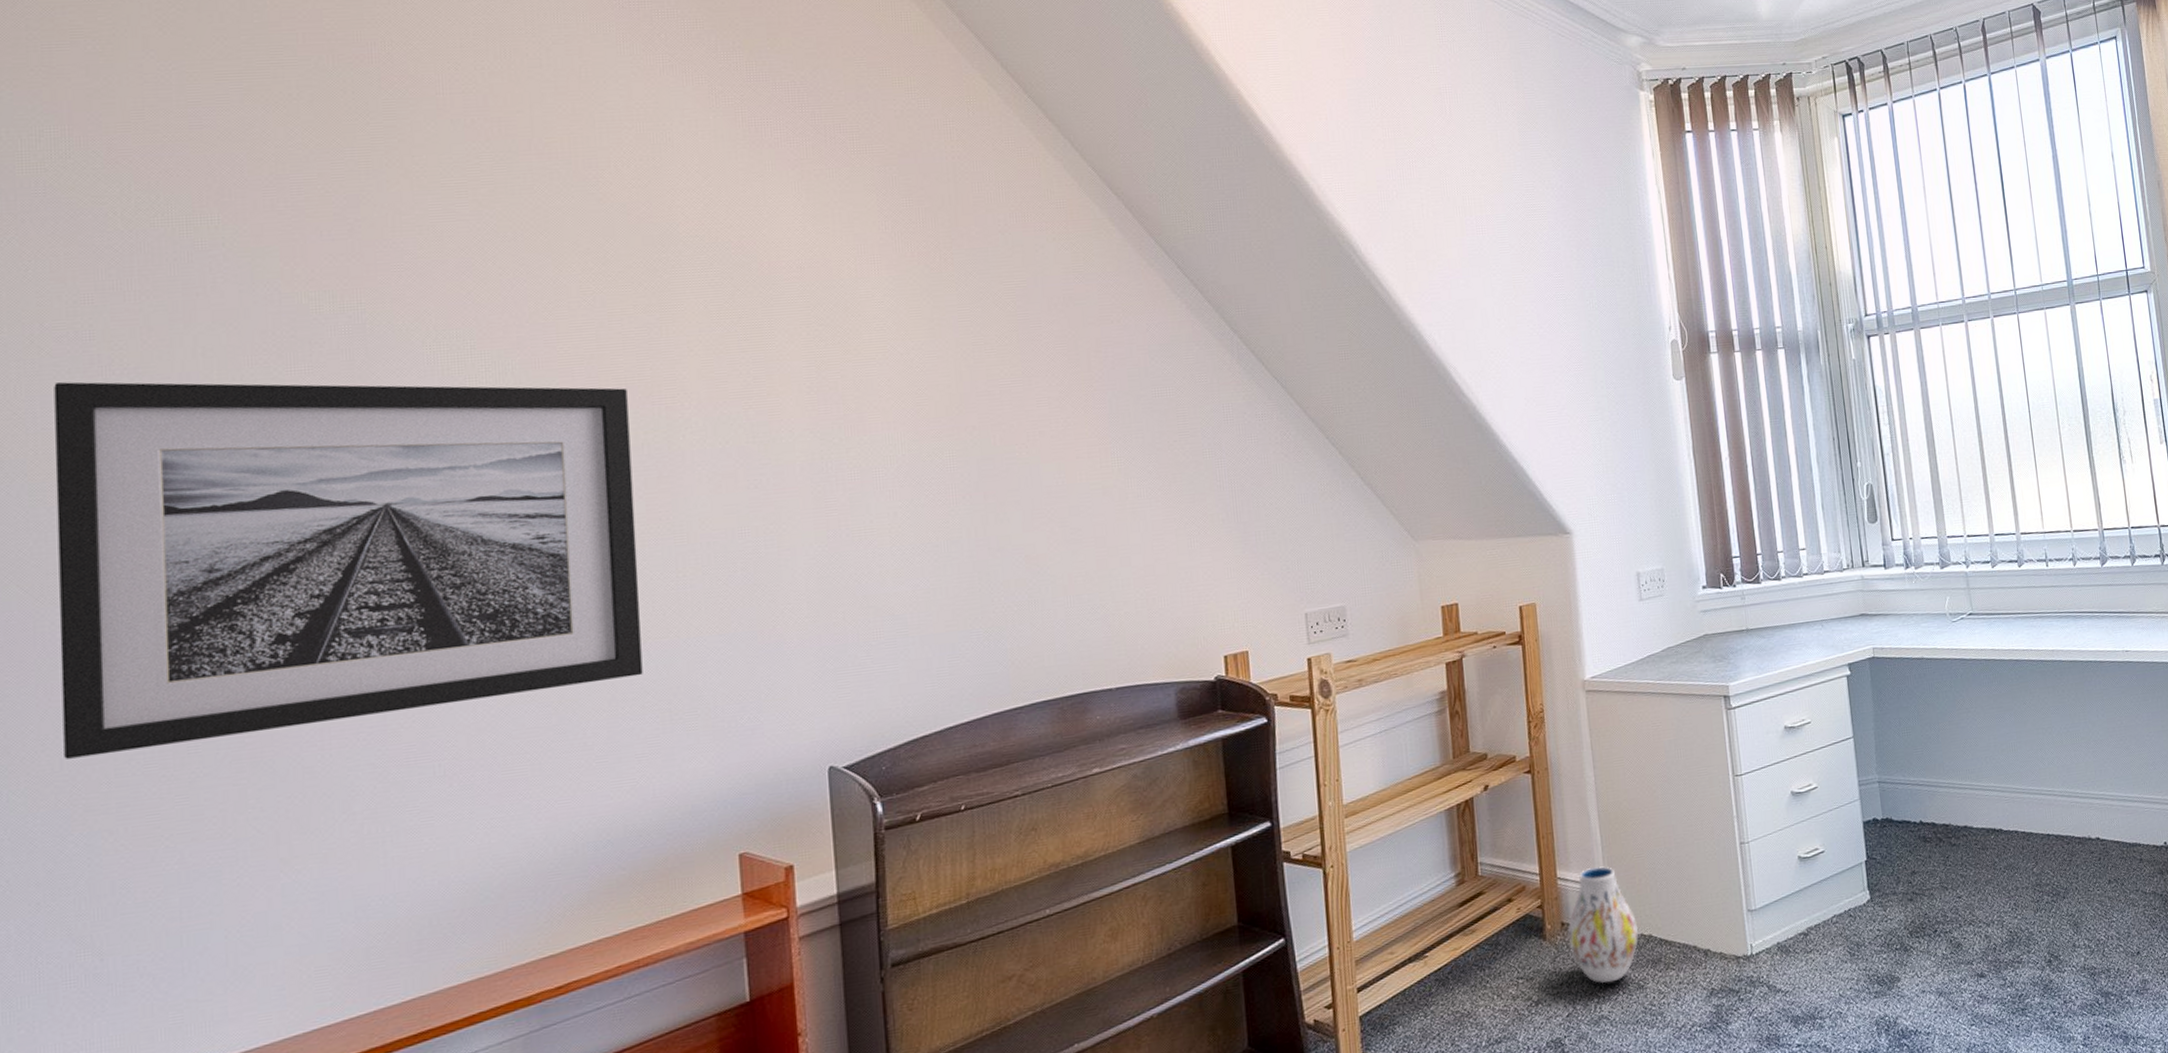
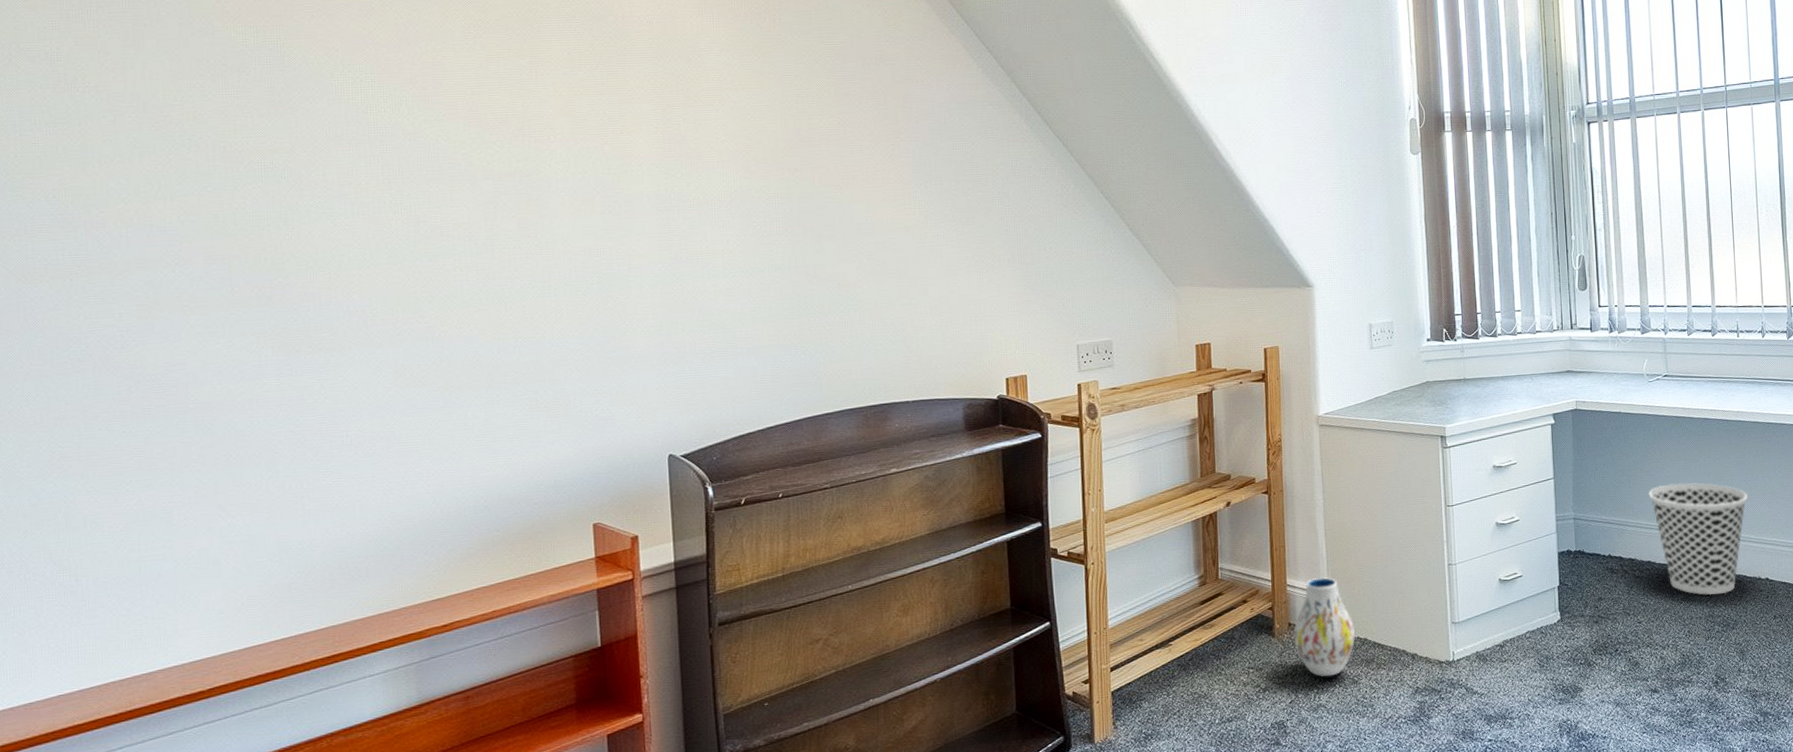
wall art: present [54,382,643,759] -> none [29,96,514,414]
wastebasket: none [1960,732,2070,862] -> present [1648,482,1747,596]

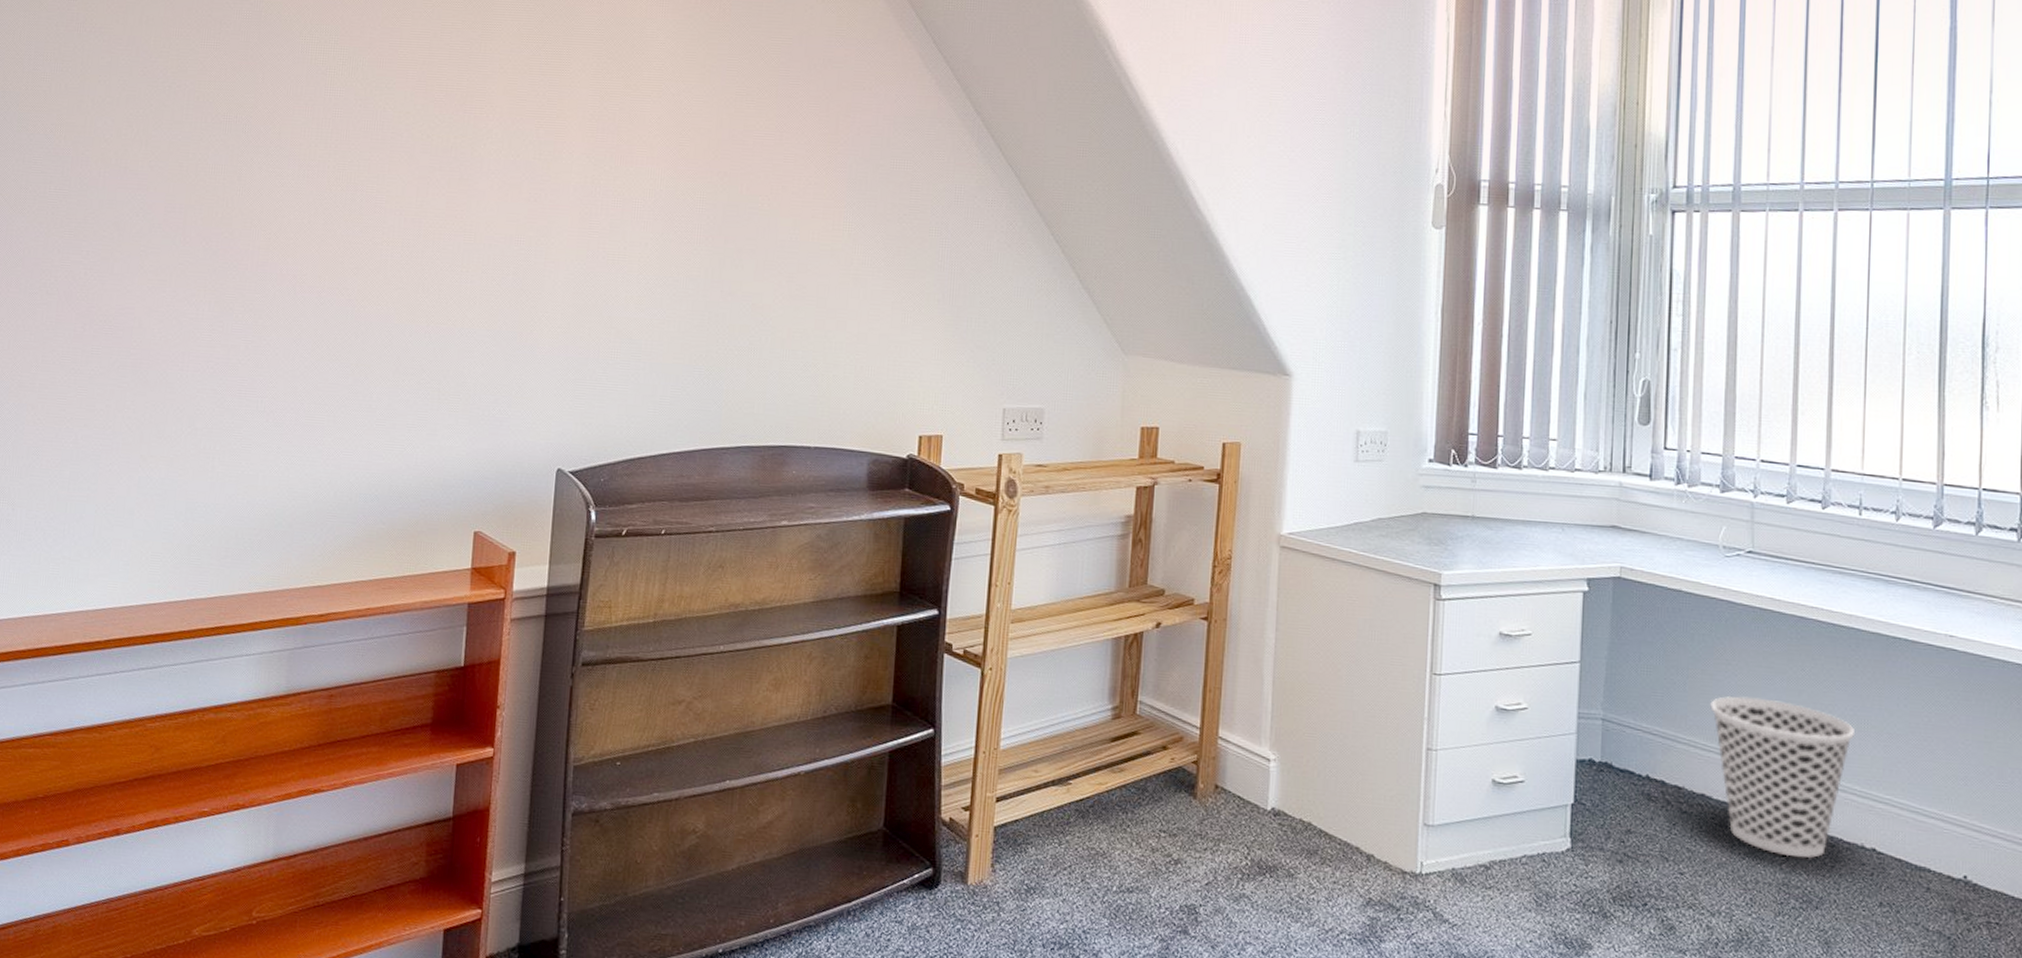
vase: present [1293,577,1355,678] -> none [1219,734,1297,862]

